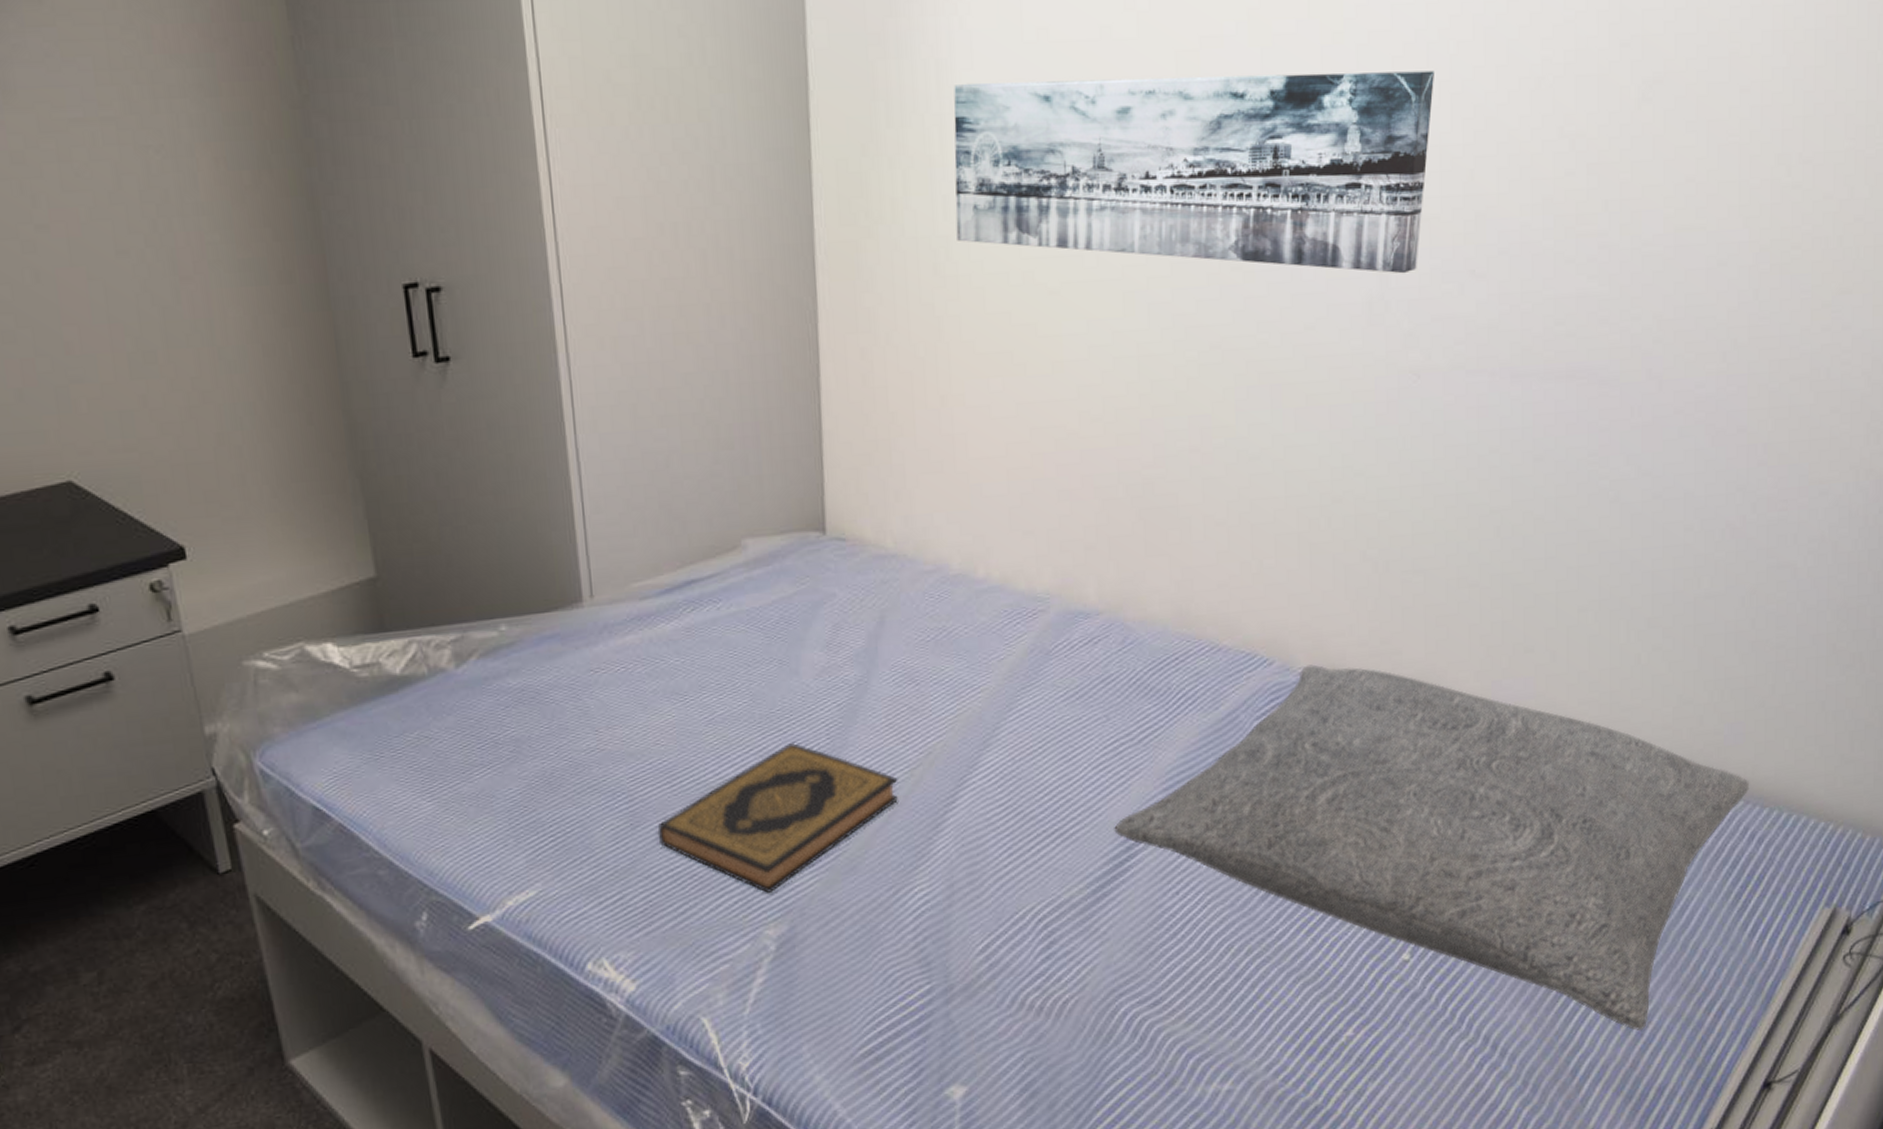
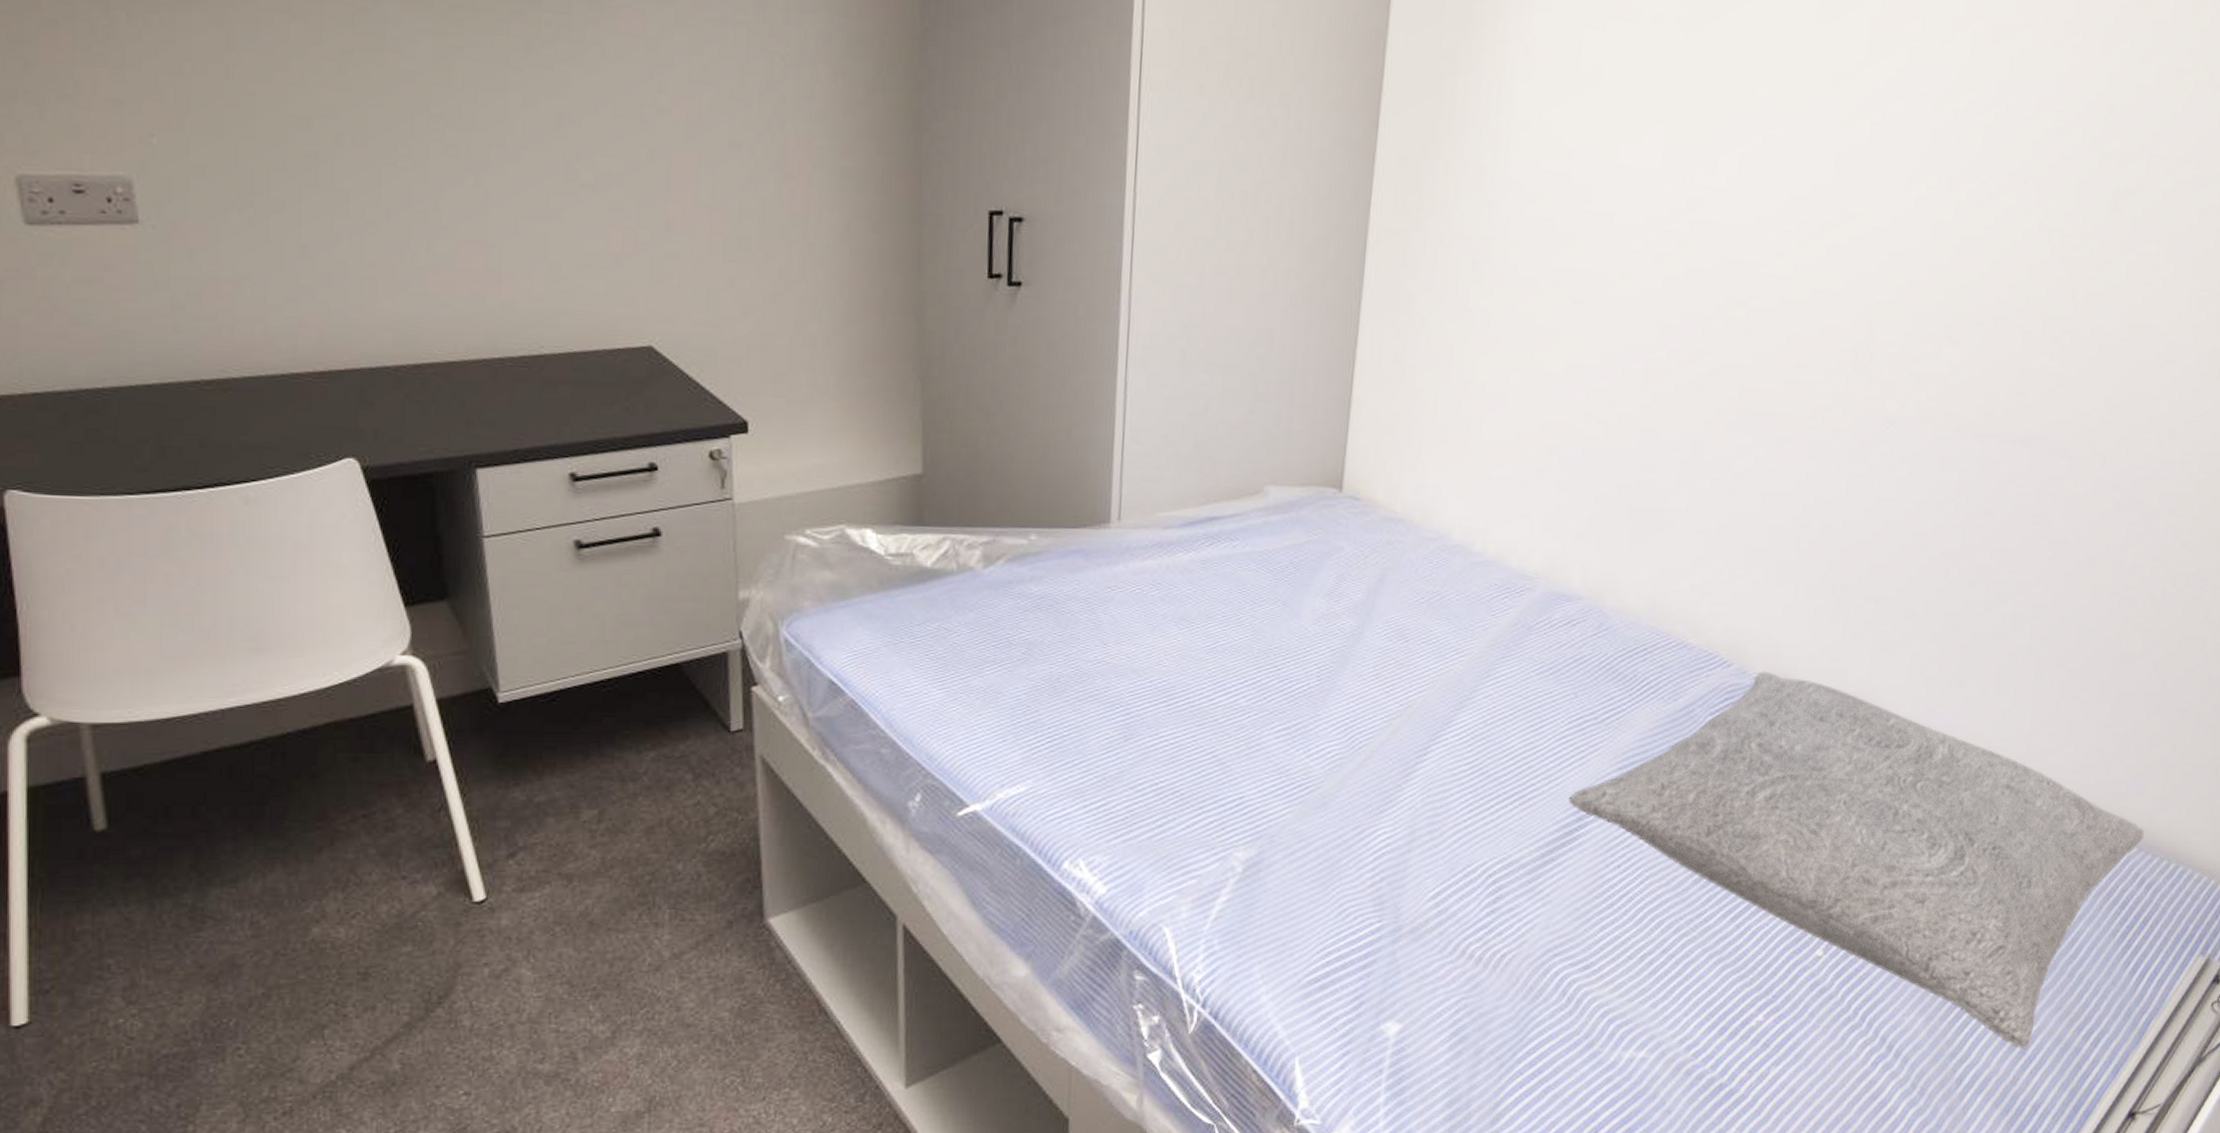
hardback book: present [657,743,898,893] -> none [1147,680,1377,817]
wall art: present [954,70,1434,274] -> none [1496,105,1936,331]

